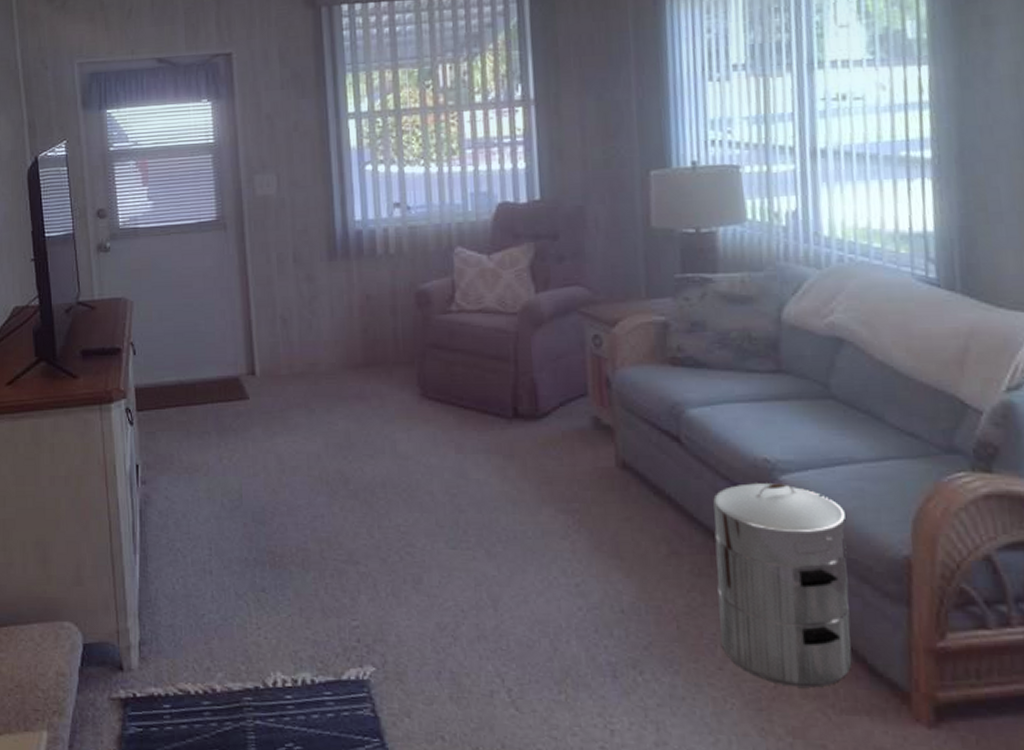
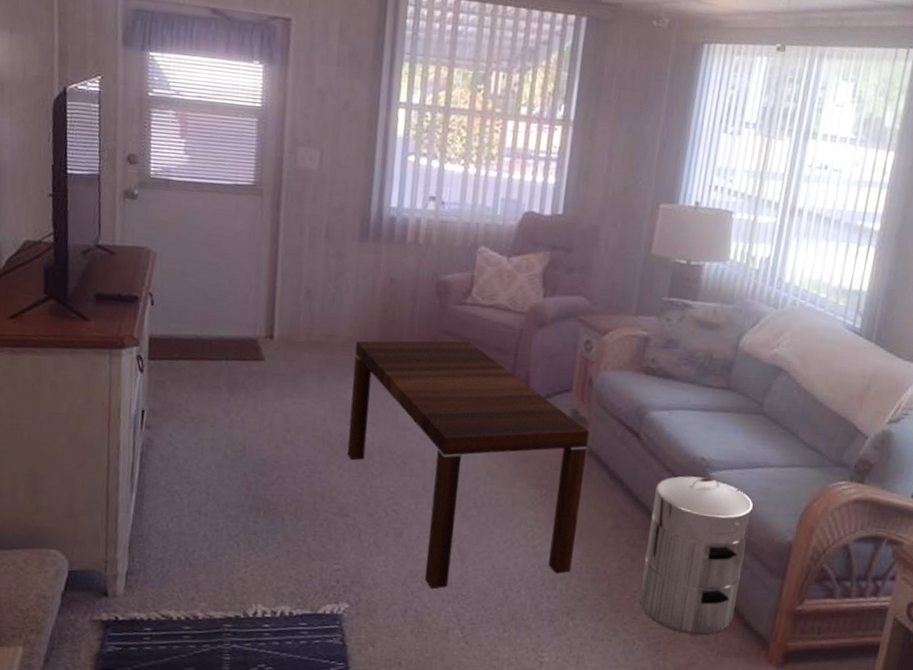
coffee table: none [340,352,627,644] -> present [347,340,589,589]

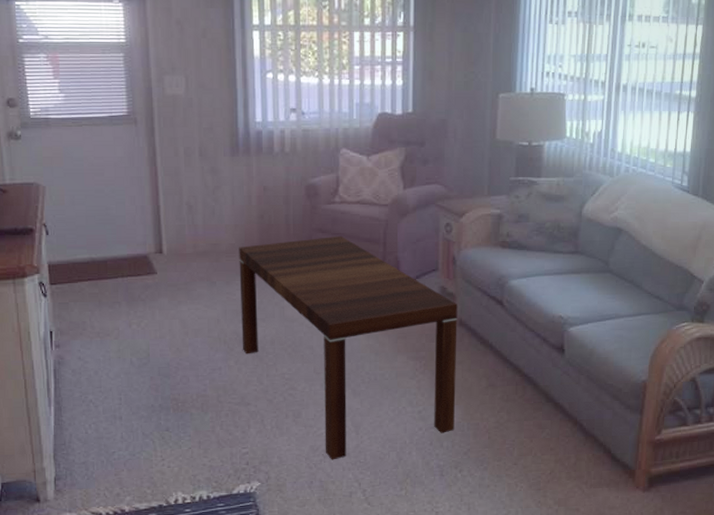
waste bin: present [639,475,753,636] -> none [517,333,609,472]

